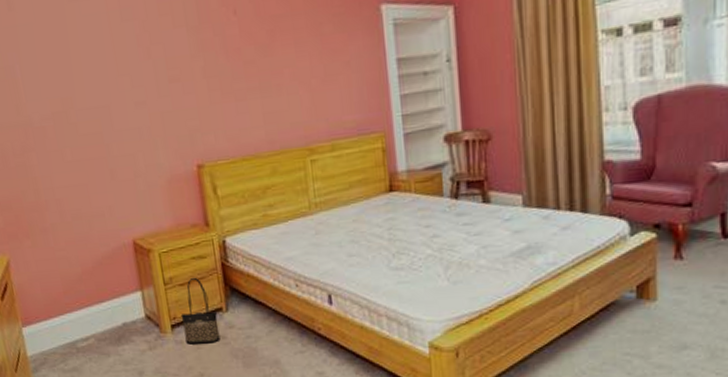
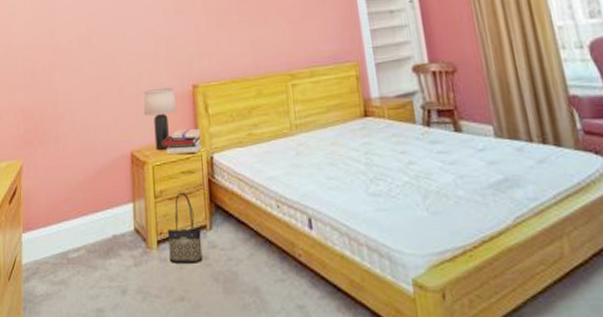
table lamp: none [140,168,181,238] -> present [143,87,177,151]
books: none [168,211,212,240] -> present [163,128,202,155]

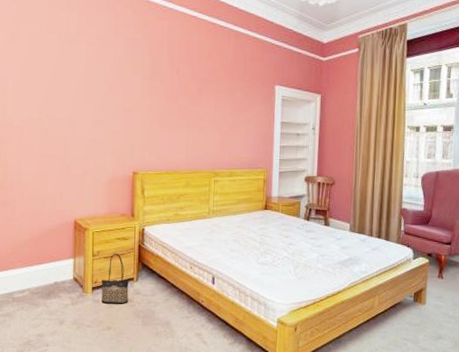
table lamp: present [143,87,177,151] -> none [88,171,117,221]
books: present [163,128,202,155] -> none [103,205,136,226]

